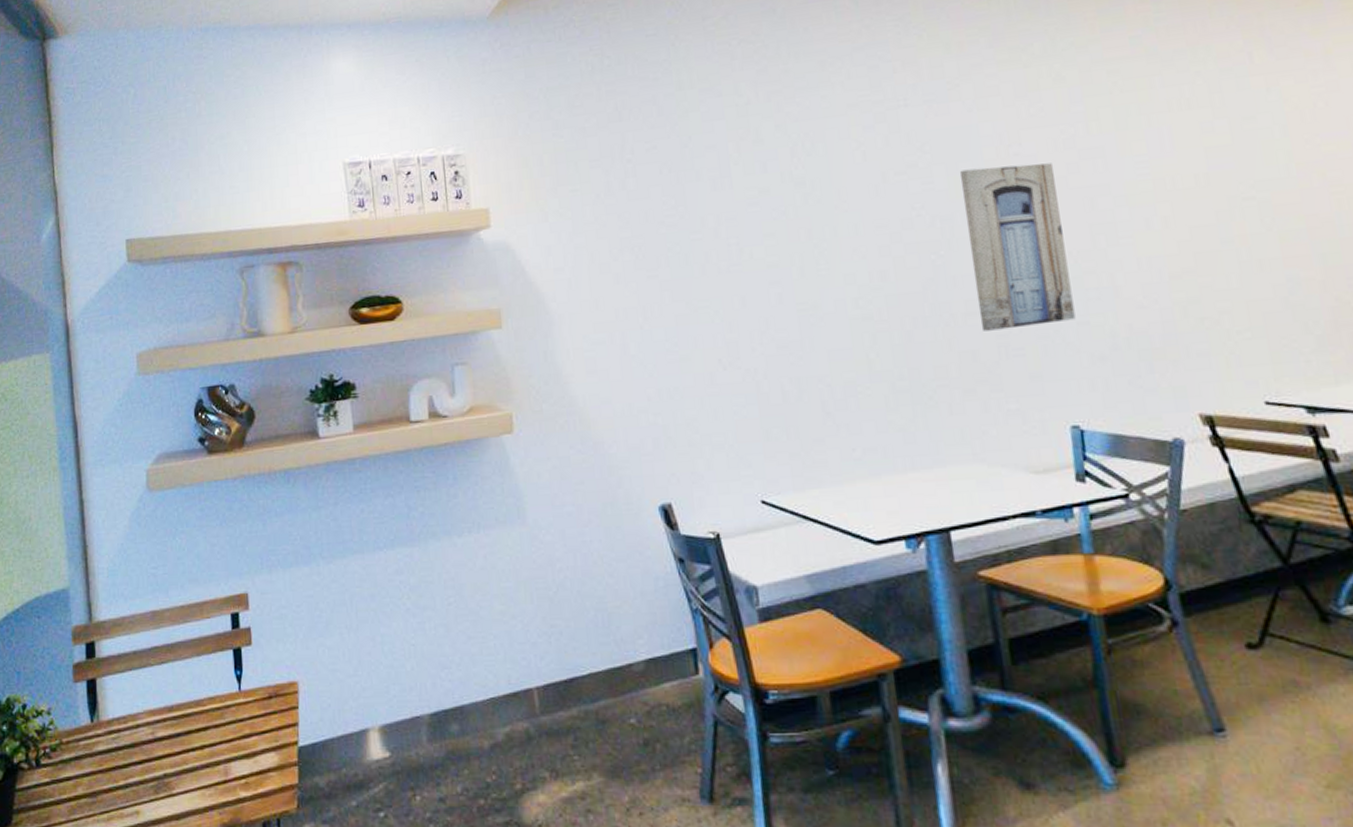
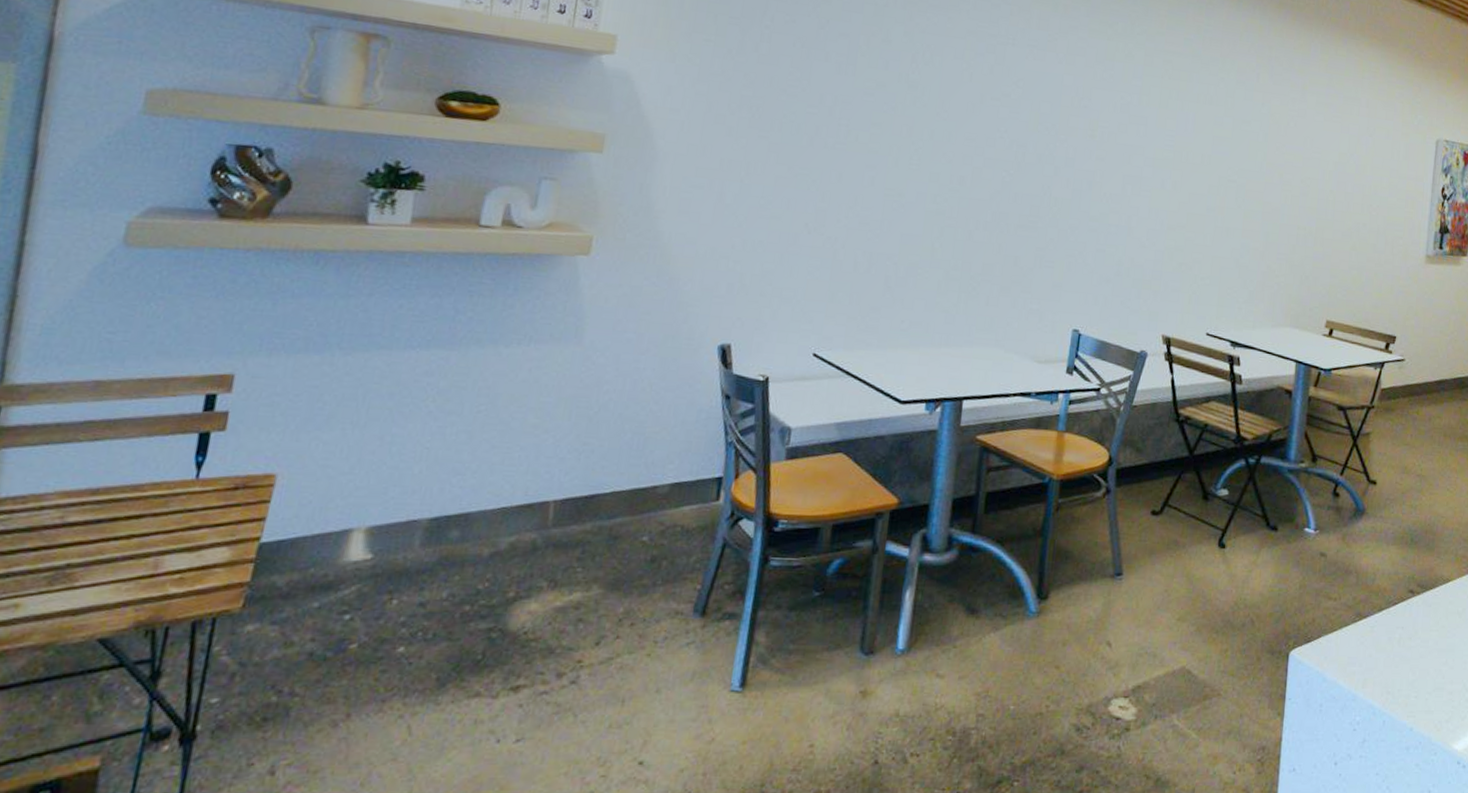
wall art: present [959,163,1076,331] -> none [1026,109,1110,247]

